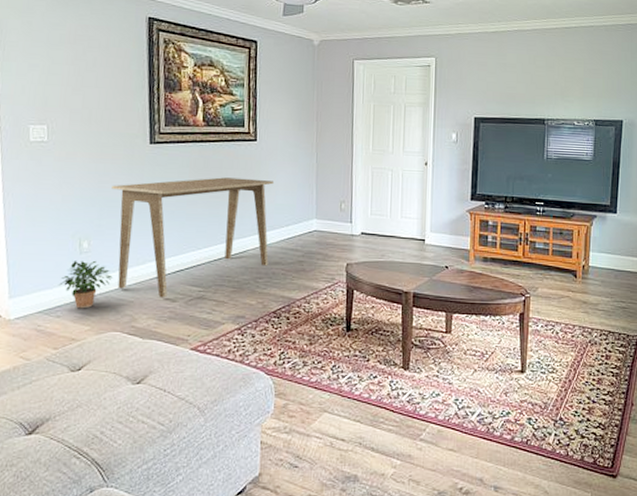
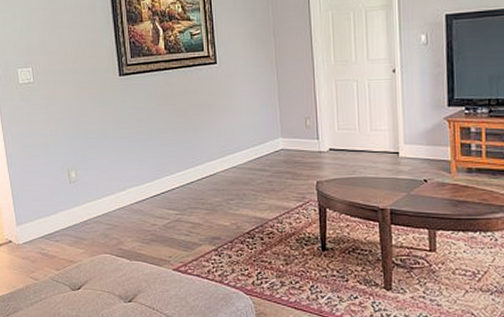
potted plant: present [58,260,114,309] -> none [54,188,100,234]
console table: present [111,177,275,298] -> none [90,101,238,222]

